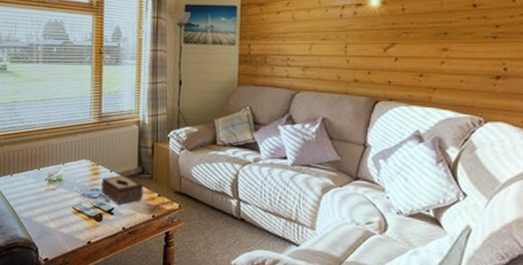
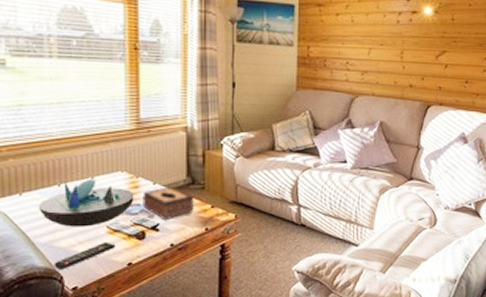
decorative bowl: none [24,164,95,207] -> present [39,178,134,227]
remote control: none [32,220,79,242] -> present [53,241,116,270]

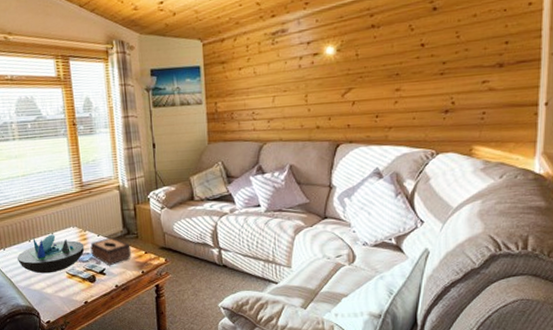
remote control: present [53,241,116,270] -> none [32,284,75,307]

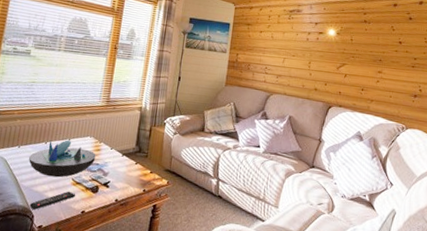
remote control: none [32,284,75,307] -> present [29,191,76,210]
tissue box: present [90,237,131,266] -> none [100,152,139,180]

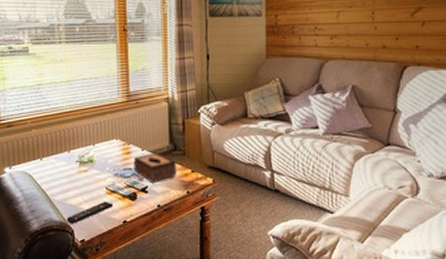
decorative bowl: present [29,140,96,178] -> none [55,146,127,188]
tissue box: none [100,152,139,180] -> present [133,152,177,184]

